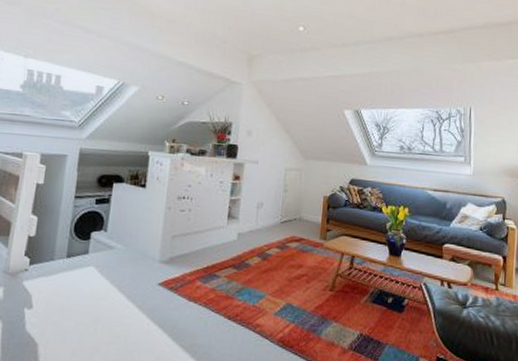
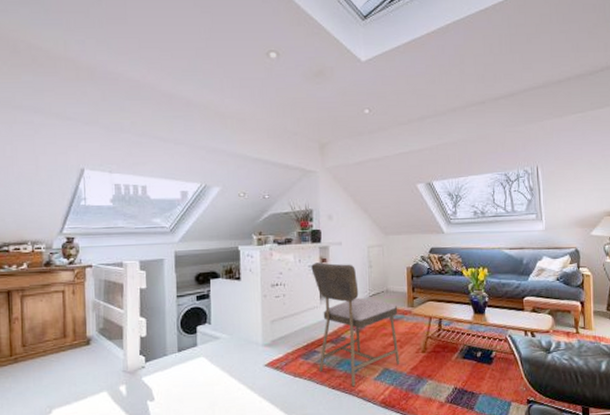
dining chair: none [216,179,309,320] -> present [311,262,400,387]

